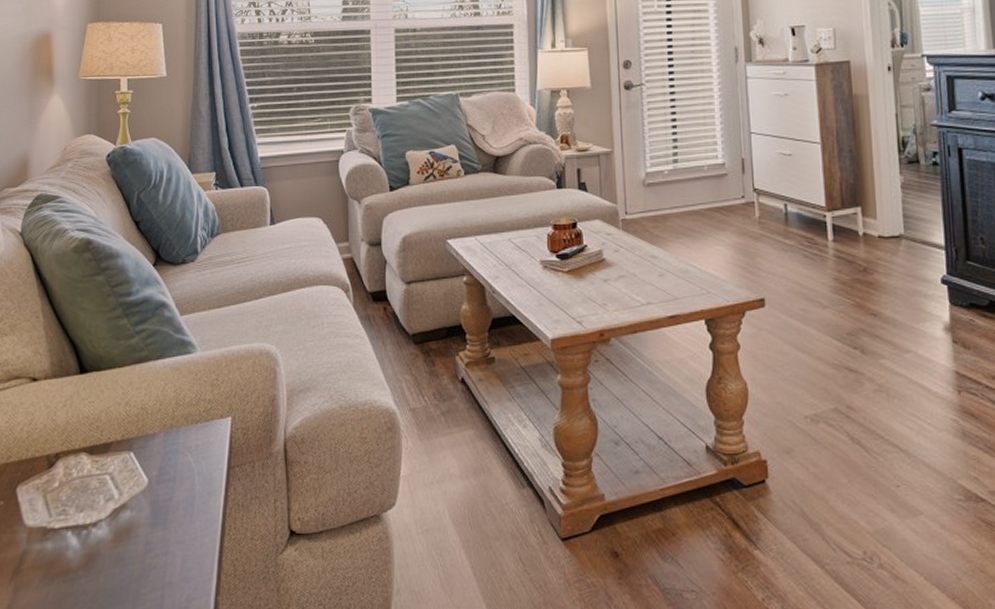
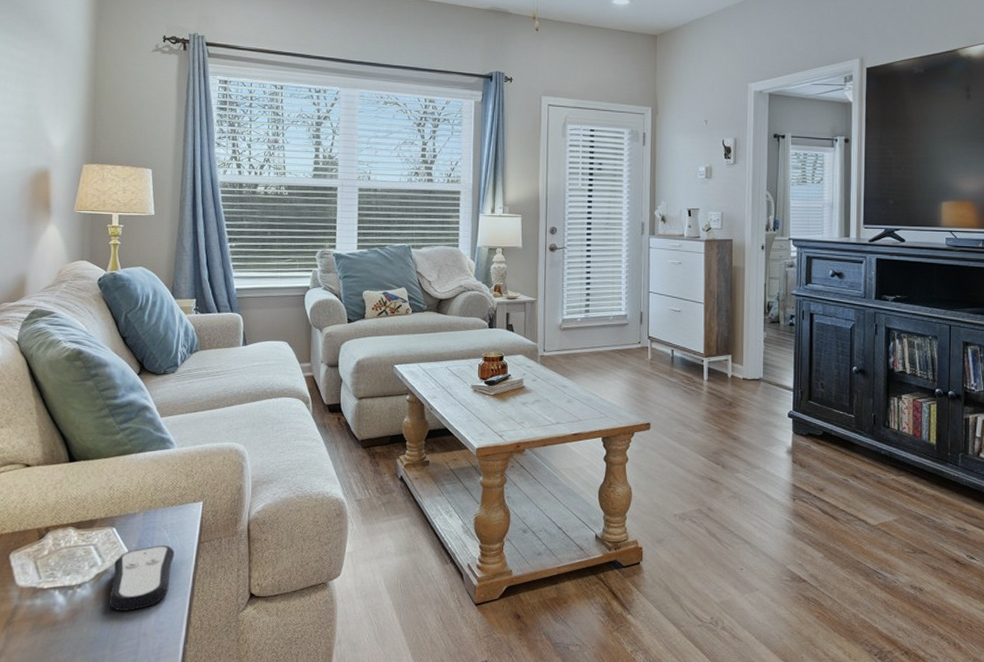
remote control: none [128,472,201,556] -> present [109,545,175,612]

